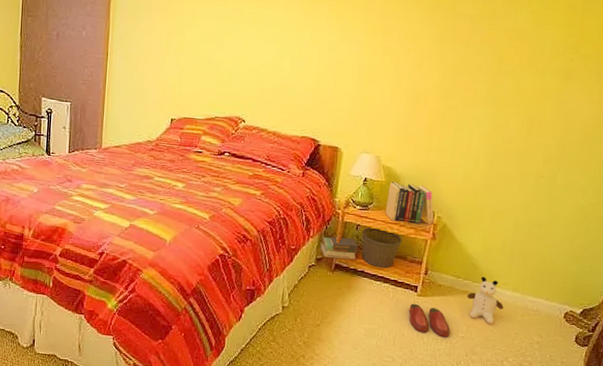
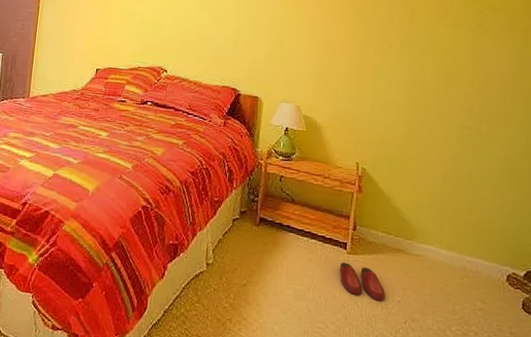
books: present [320,237,359,260] -> none [244,188,283,213]
basket: present [361,227,403,268] -> none [286,178,328,223]
books: present [385,181,435,225] -> none [309,131,359,177]
stuffed animal: present [467,277,504,325] -> none [400,233,440,288]

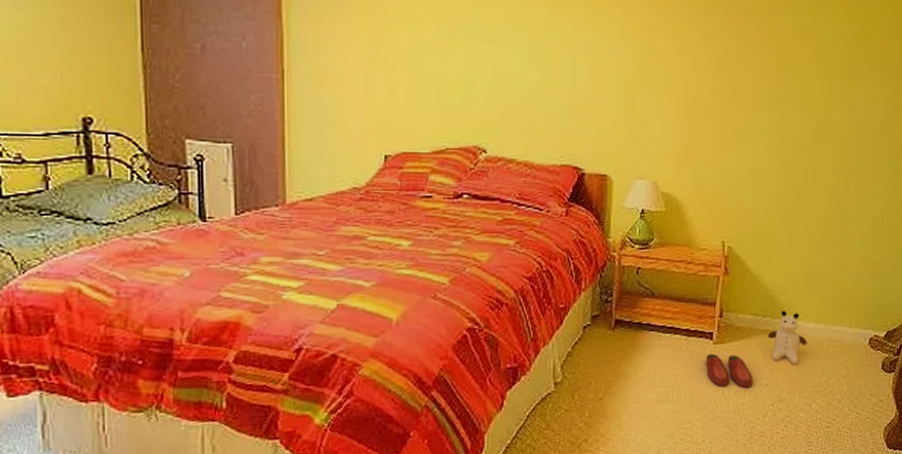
stuffed animal: none [400,233,440,288] -> present [768,311,807,365]

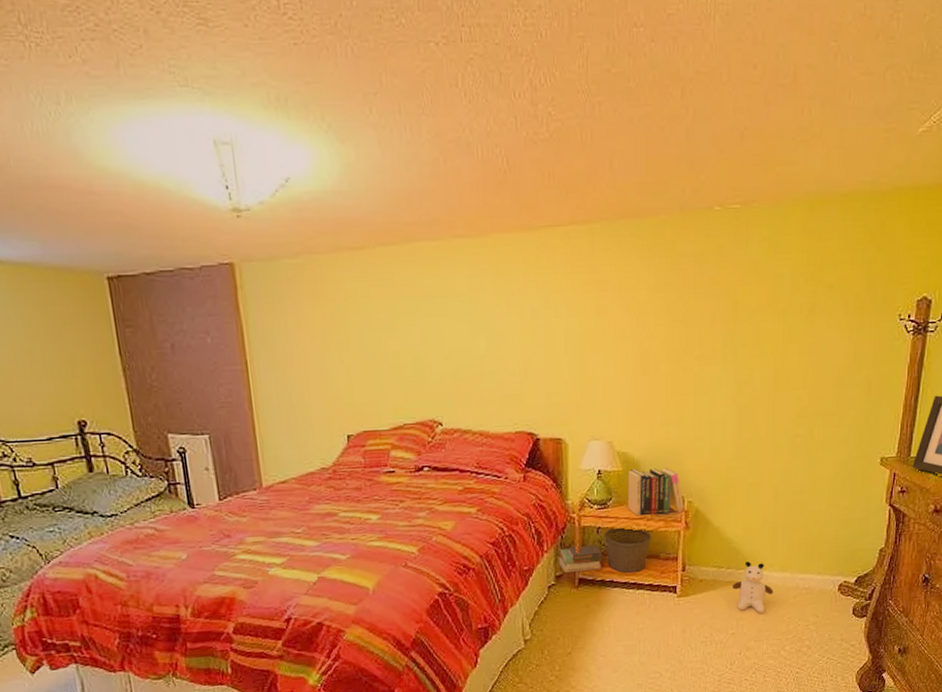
books: none [595,285,642,314] -> present [558,544,604,573]
basket: none [644,267,691,317] -> present [604,526,652,573]
books: none [669,210,726,259] -> present [628,467,685,516]
slippers: present [705,353,753,388] -> none [670,606,719,638]

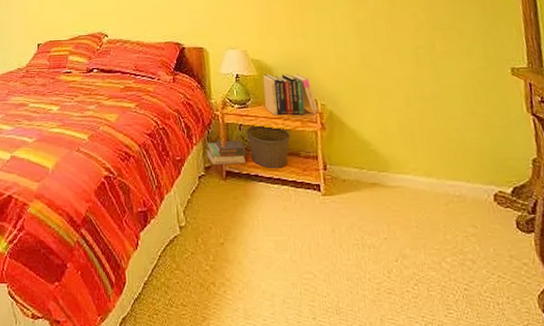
stuffed animal: present [733,561,774,614] -> none [377,164,422,220]

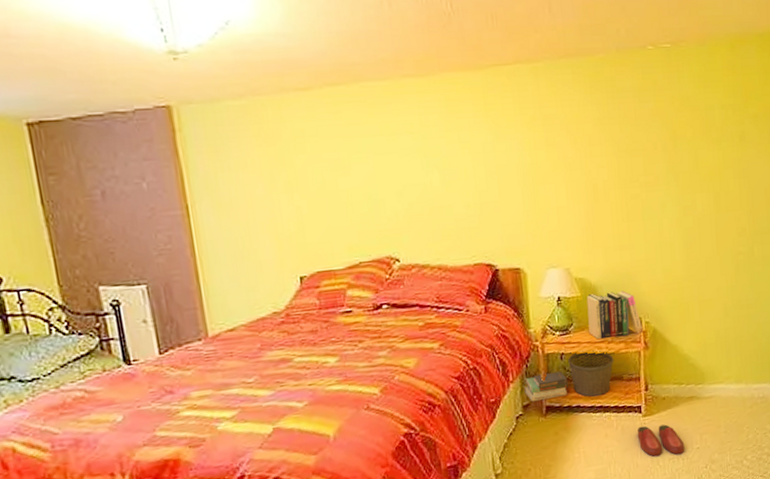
slippers: none [316,205,371,241] -> present [637,424,685,456]

